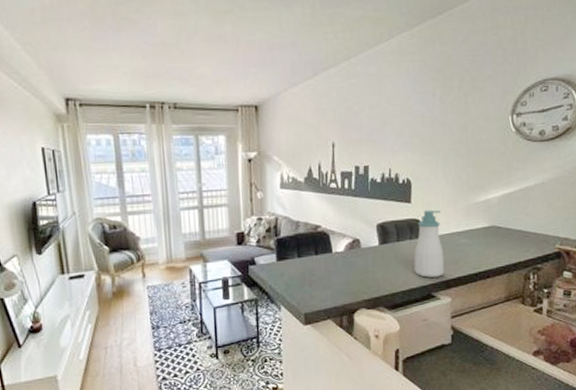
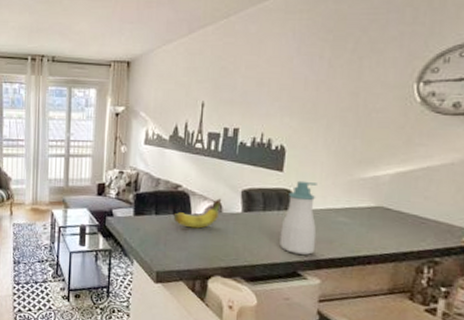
fruit: none [315,234,360,266] -> present [173,198,222,229]

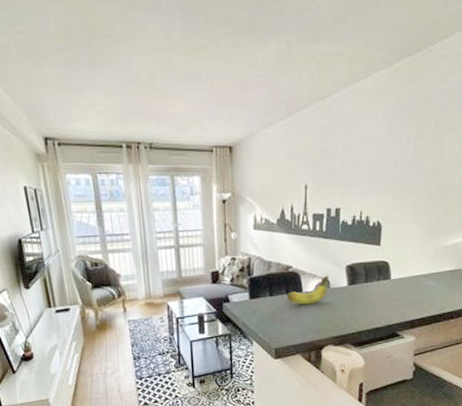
soap bottle: present [279,180,317,255] -> none [381,252,410,317]

